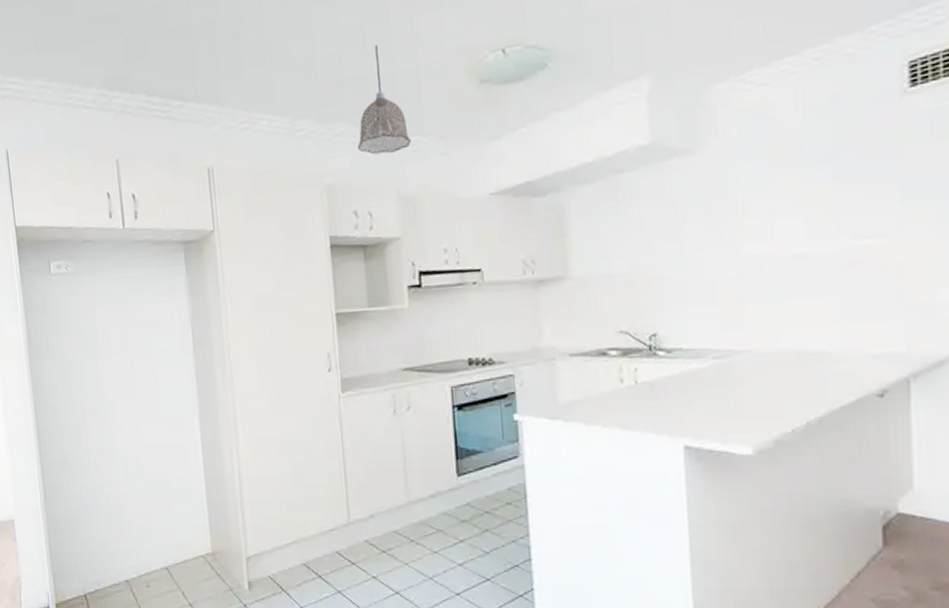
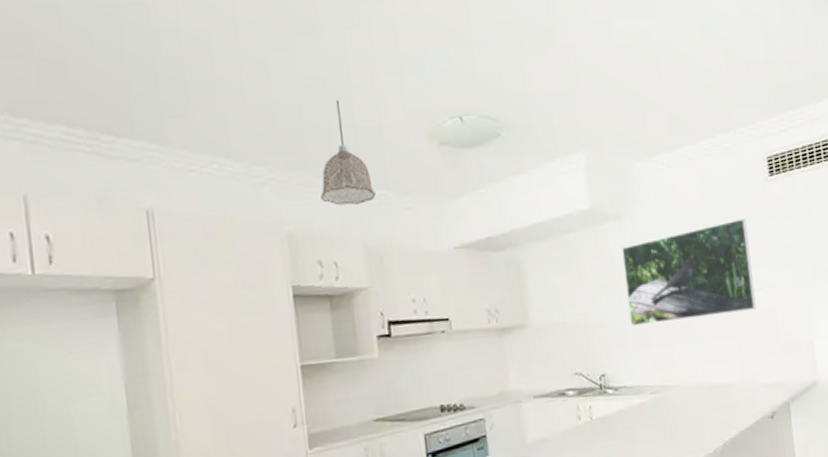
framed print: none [688,145,872,280] -> present [621,218,757,326]

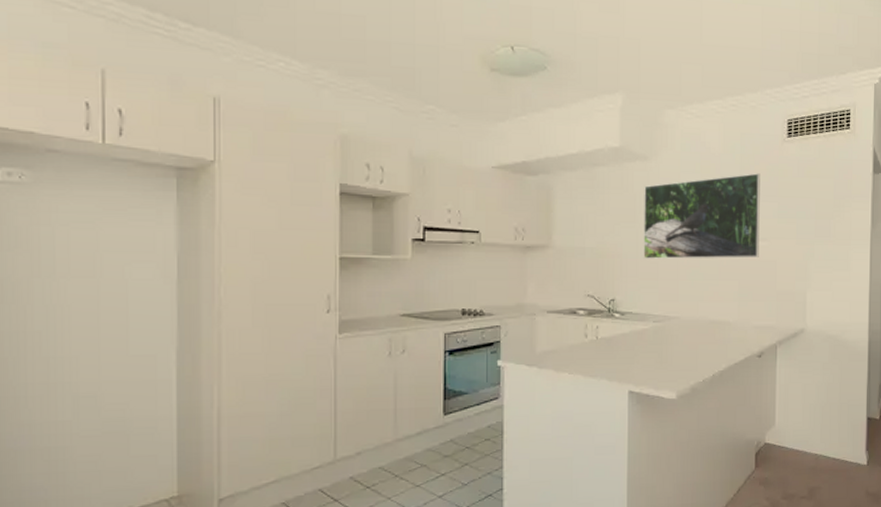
pendant lamp: present [321,100,376,206] -> none [376,17,426,116]

